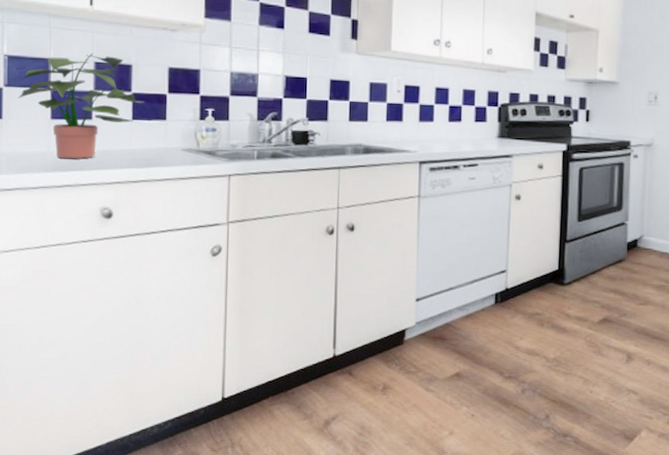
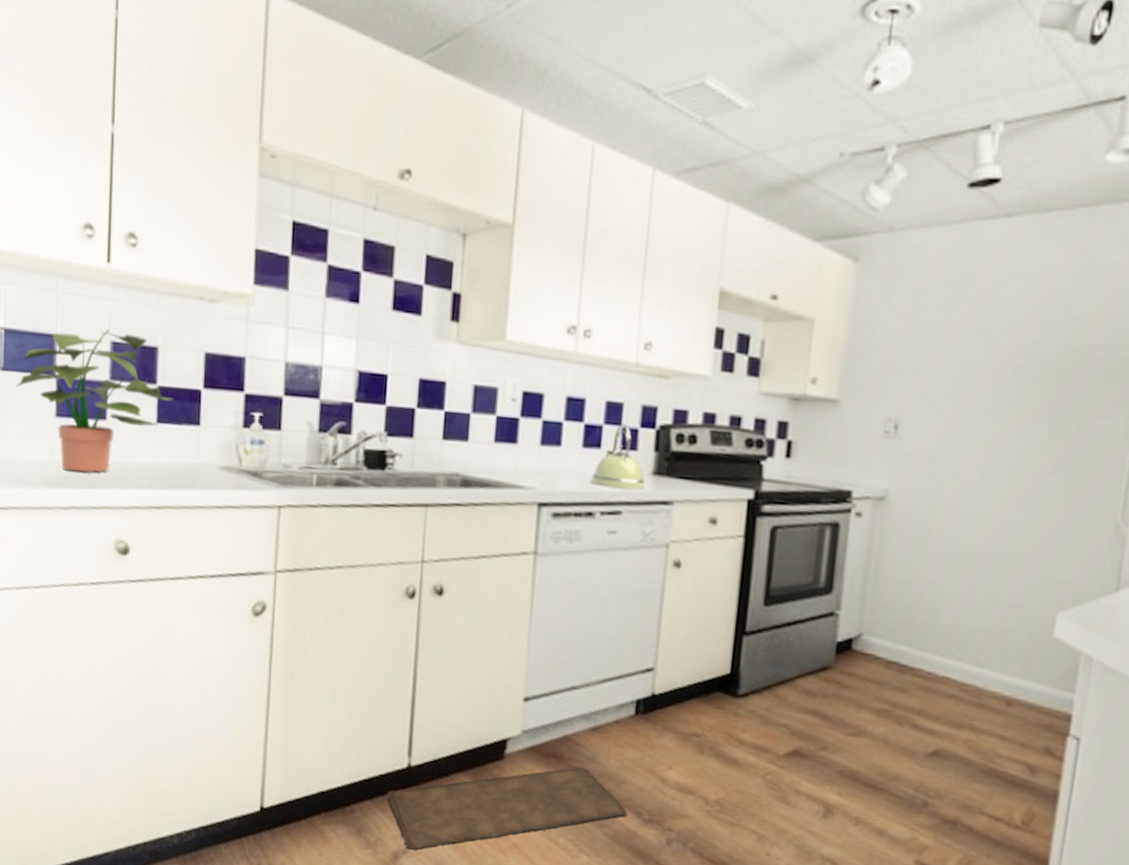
doormat: none [318,344,494,417] -> present [387,767,628,850]
kettle: none [454,104,493,149] -> present [589,424,645,491]

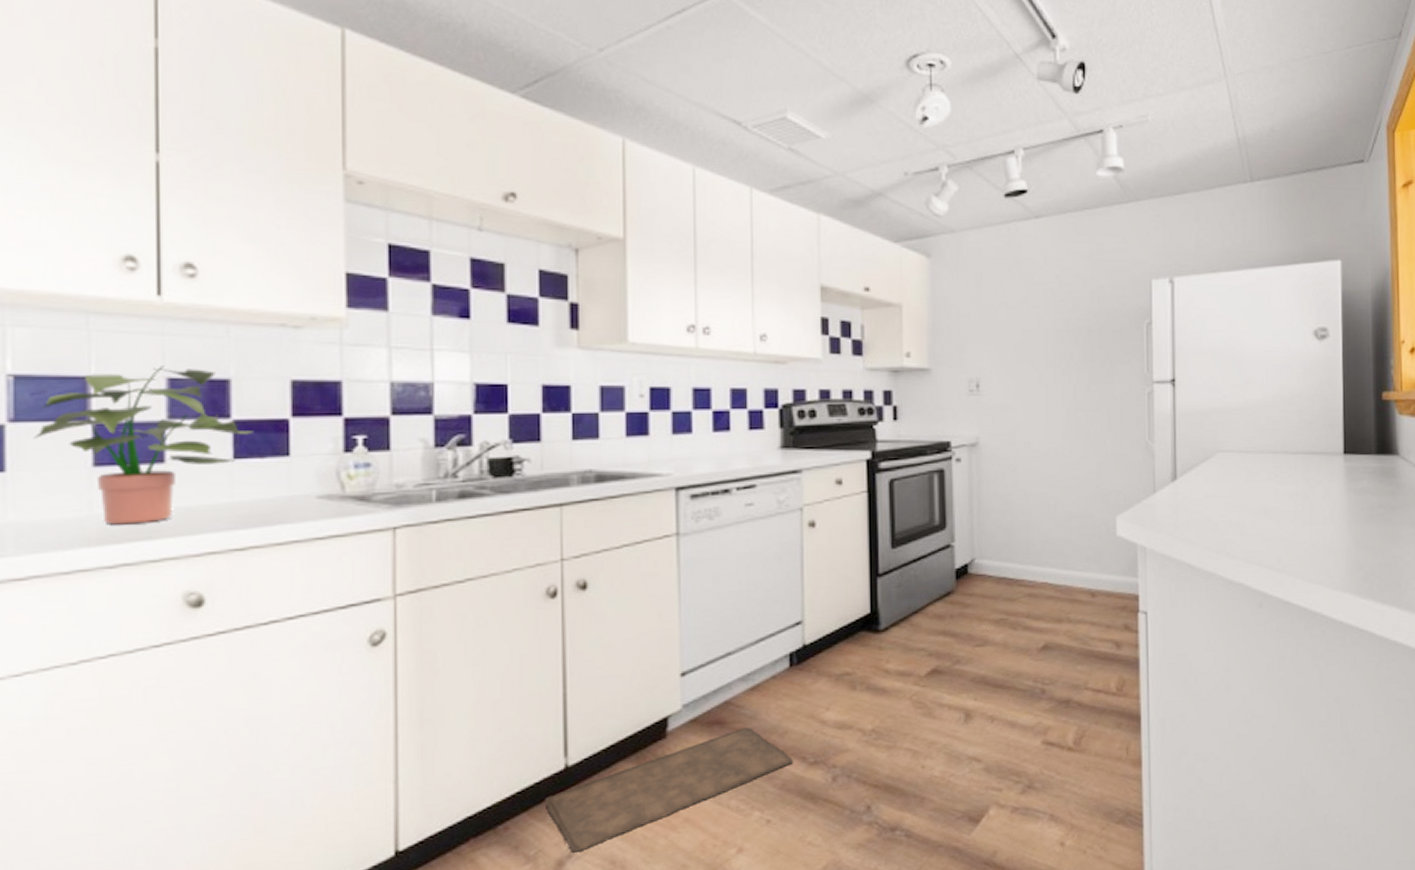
kettle: present [589,424,645,491] -> none [723,407,775,465]

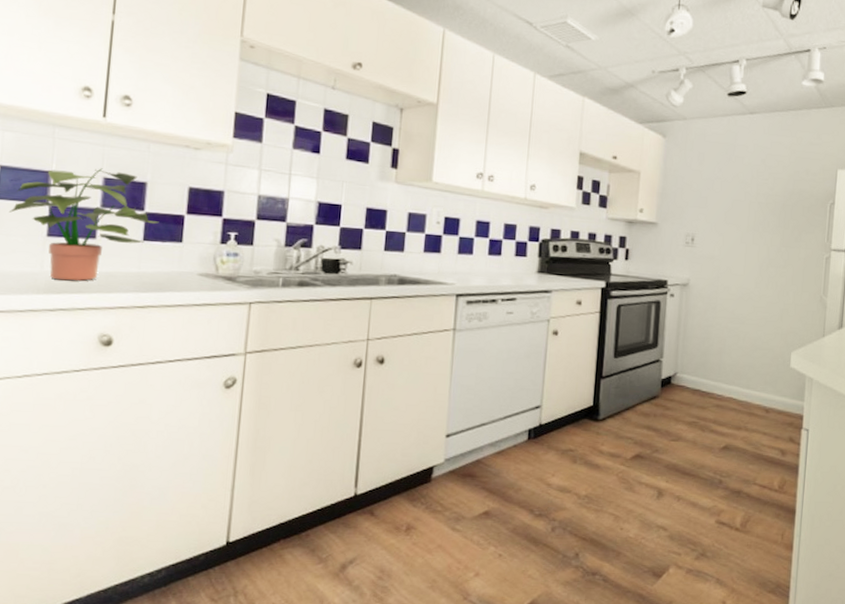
doormat: present [544,727,794,853] -> none [337,482,524,560]

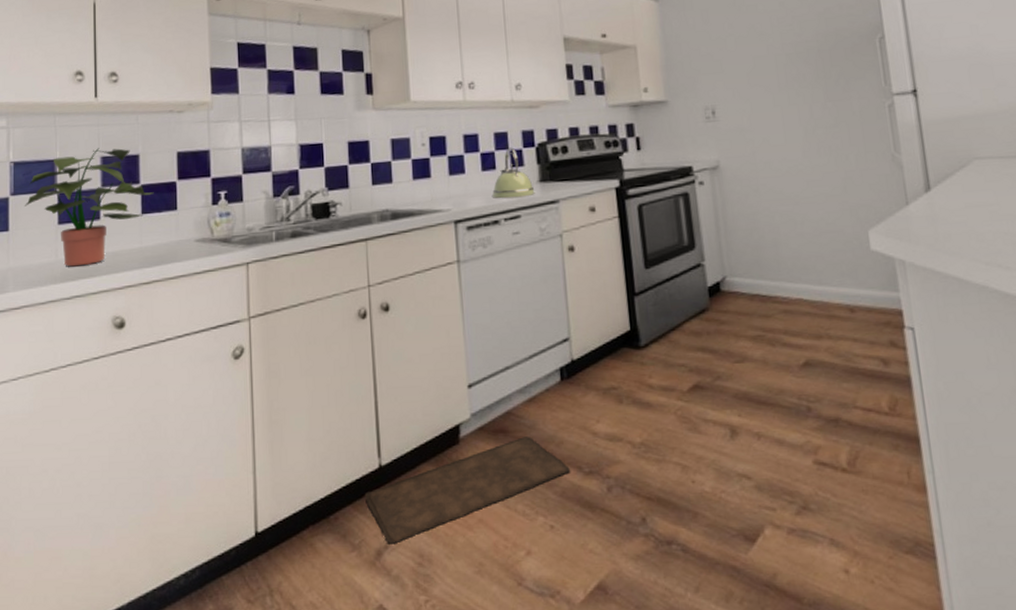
doormat: none [337,482,524,560] -> present [364,437,571,544]
kettle: none [493,239,533,284] -> present [491,147,535,199]

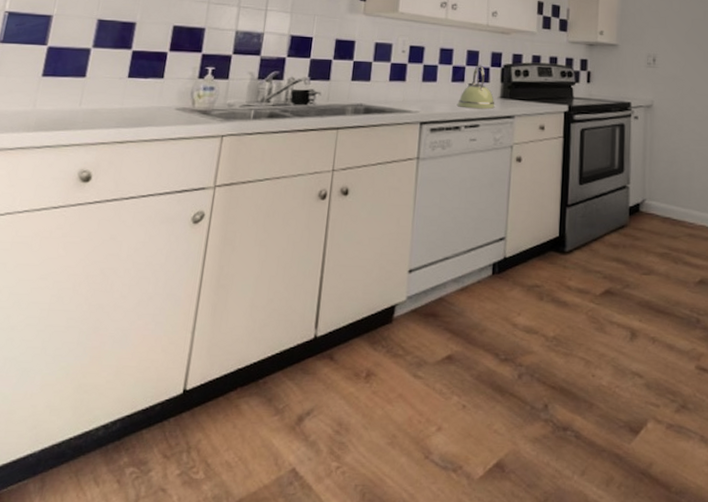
potted plant: present [25,148,154,267] -> none [12,11,144,118]
doormat: present [364,437,571,544] -> none [295,322,489,411]

